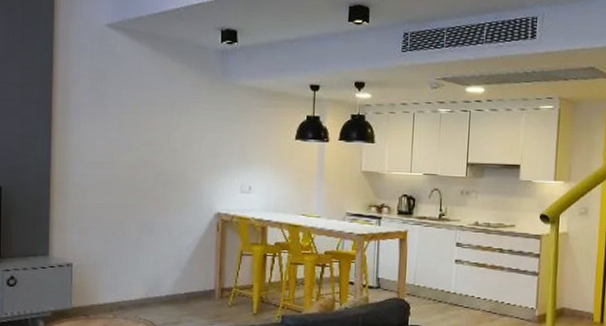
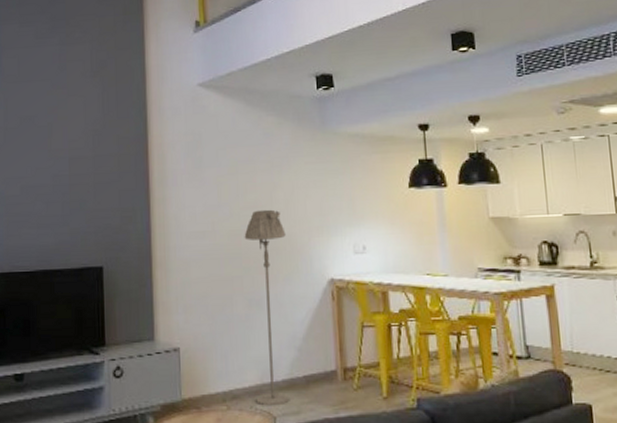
floor lamp: none [140,147,180,317] -> present [244,209,290,406]

